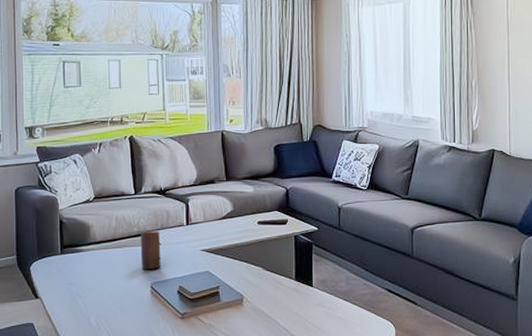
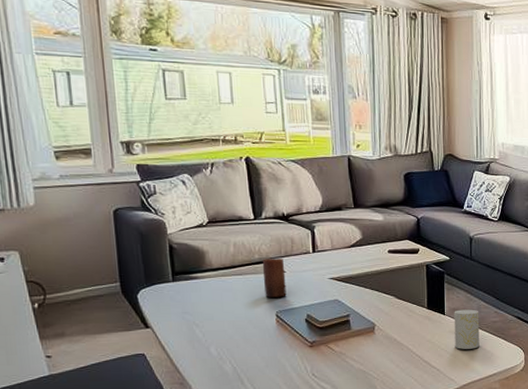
cup: none [322,281,348,323] -> present [454,309,480,349]

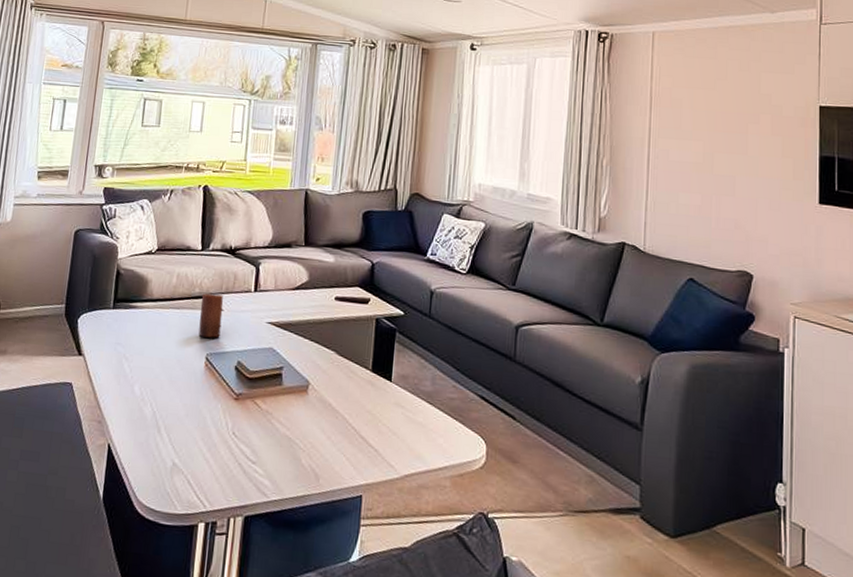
cup: present [454,309,480,349] -> none [399,377,434,430]

